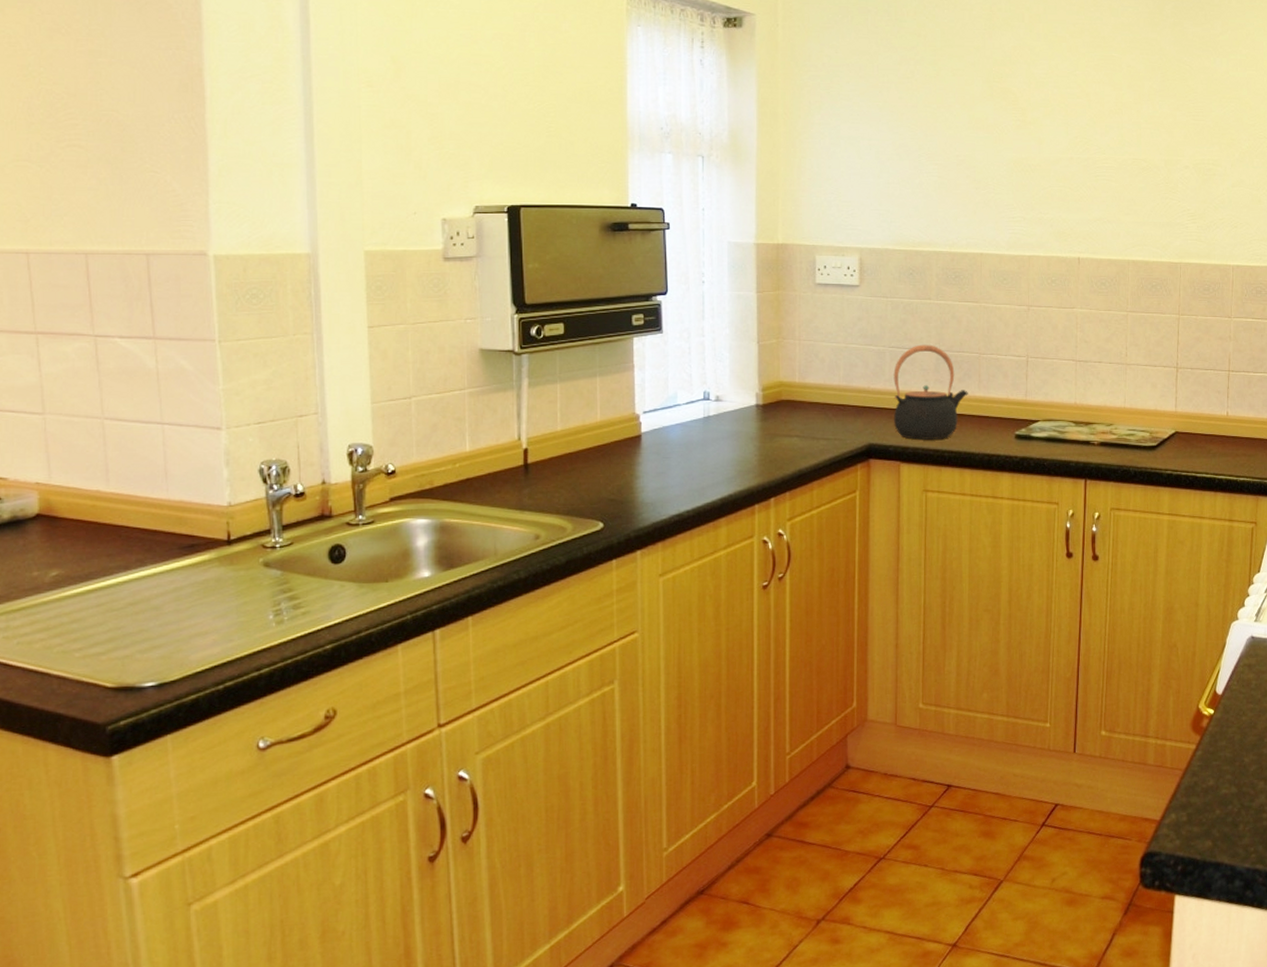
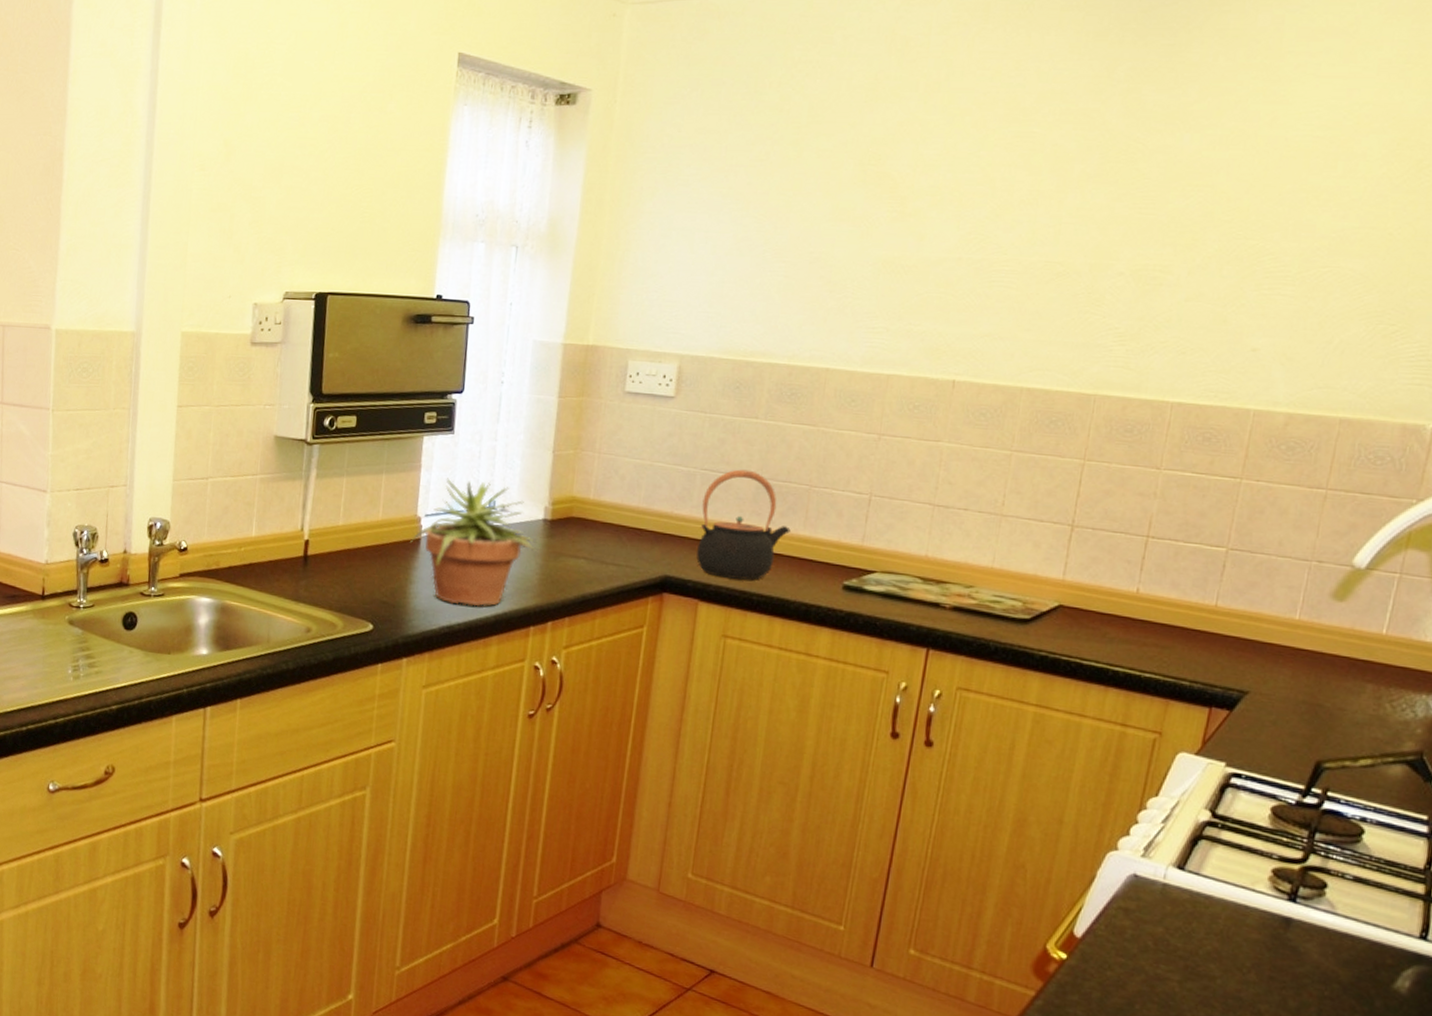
potted plant: none [631,375,753,493] -> present [410,478,538,606]

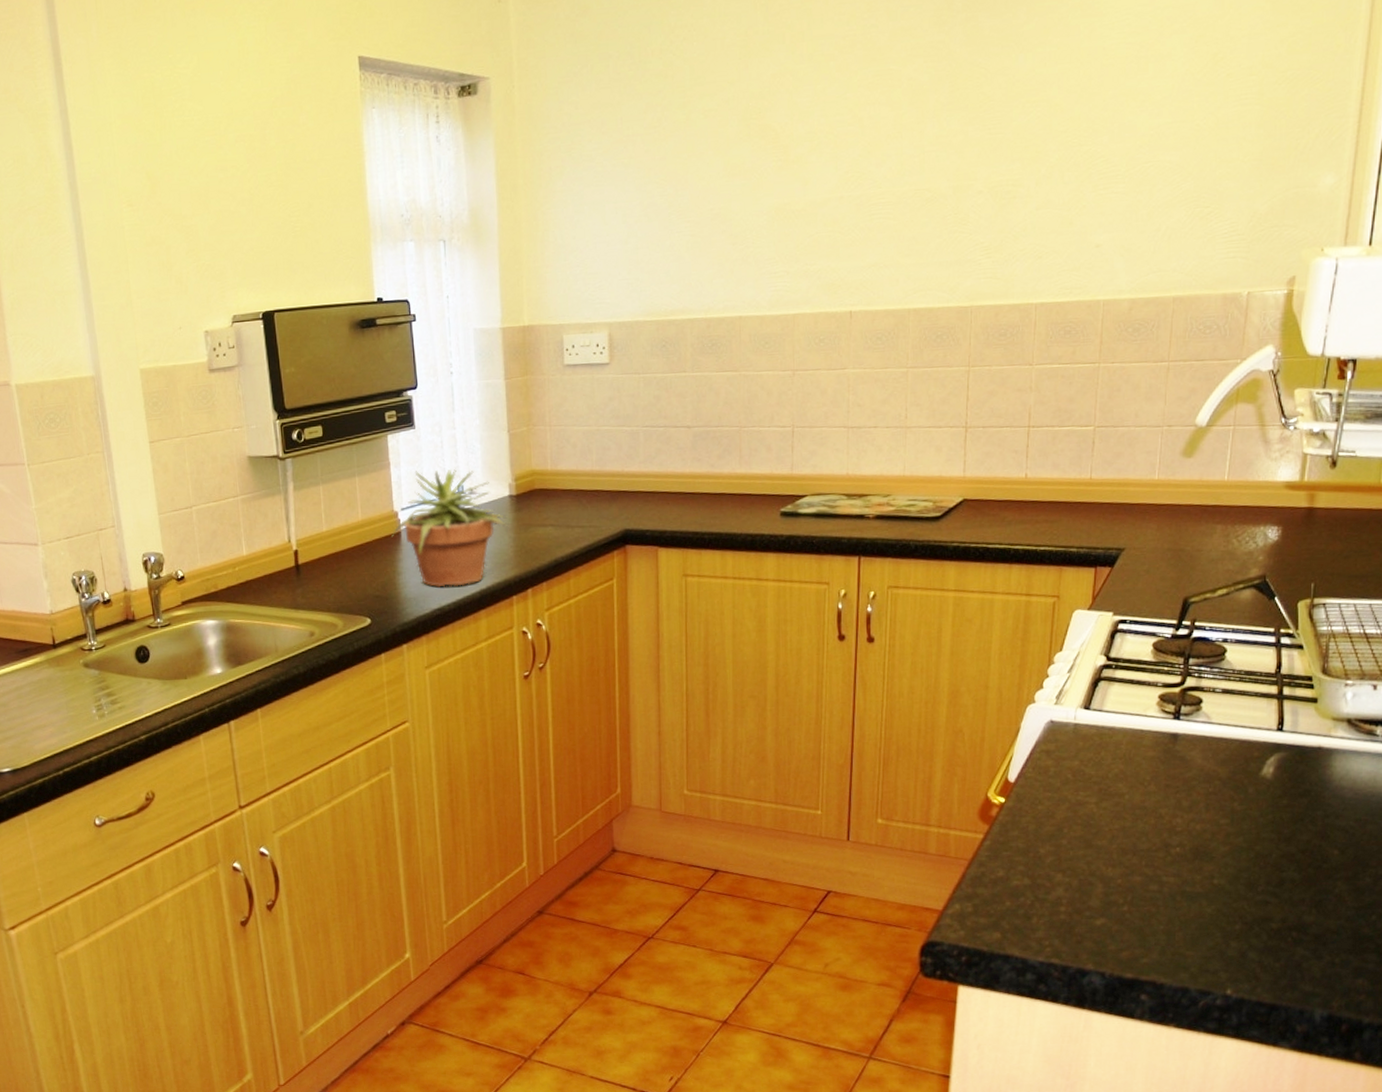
teapot: present [696,469,791,580] -> none [648,421,729,523]

